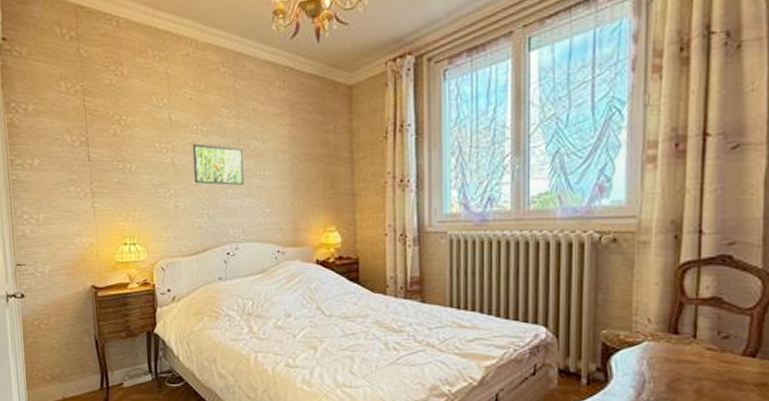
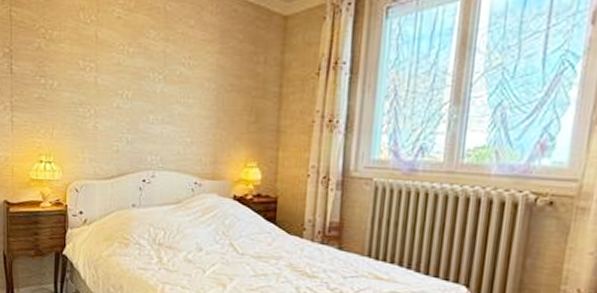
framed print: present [192,143,244,185] -> none [115,64,168,111]

